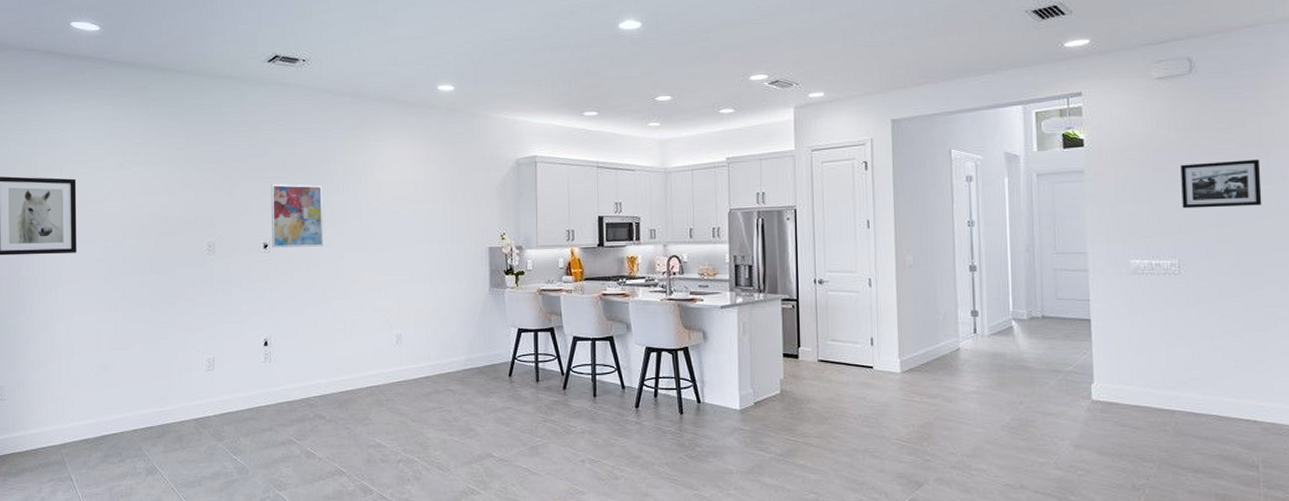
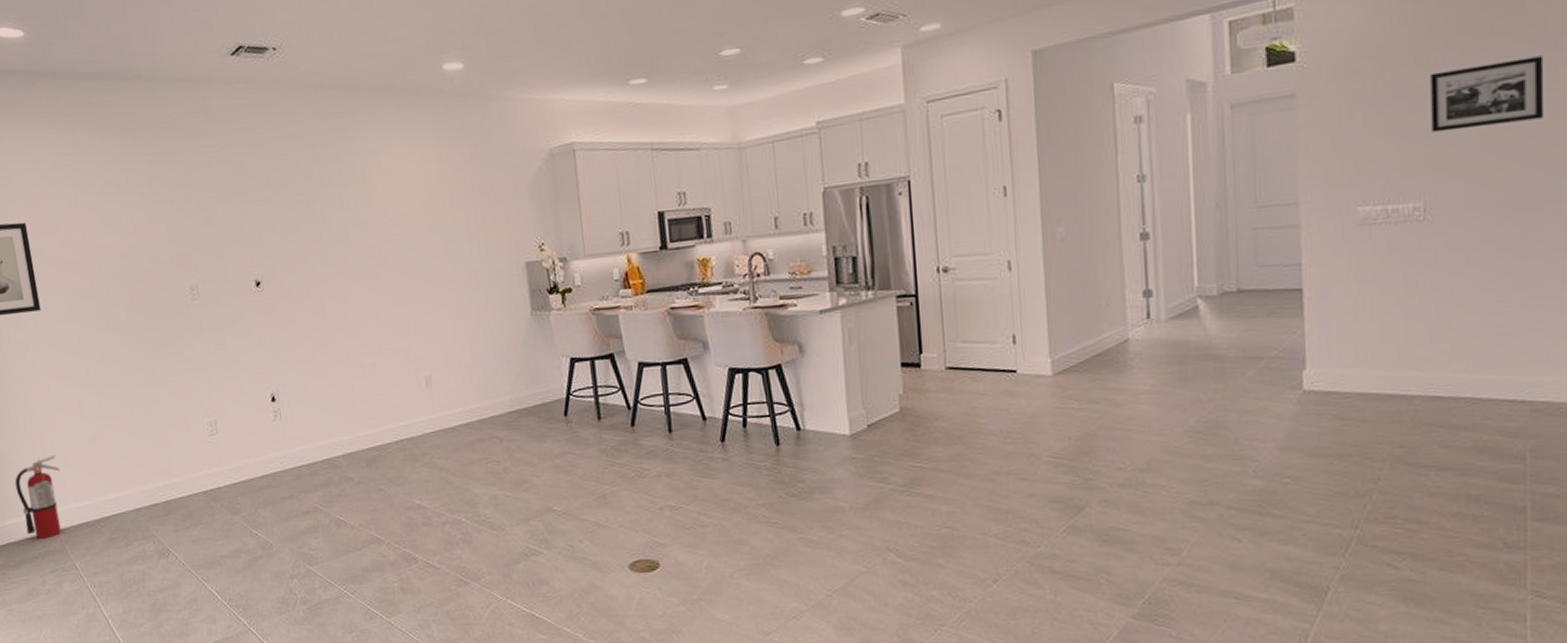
fire extinguisher: none [29,378,71,451] -> present [14,455,62,540]
wall art: present [270,184,323,248] -> none [254,204,326,285]

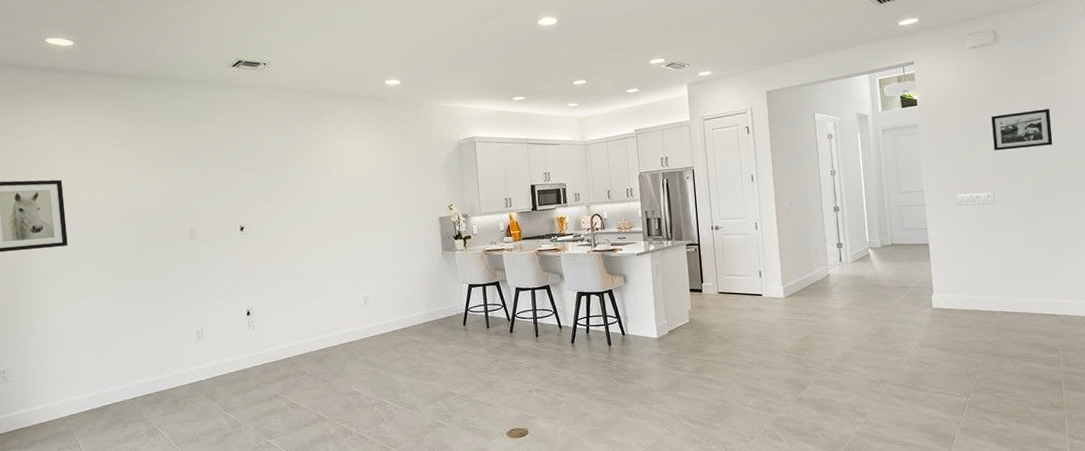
fire extinguisher: present [14,455,62,540] -> none [33,357,72,424]

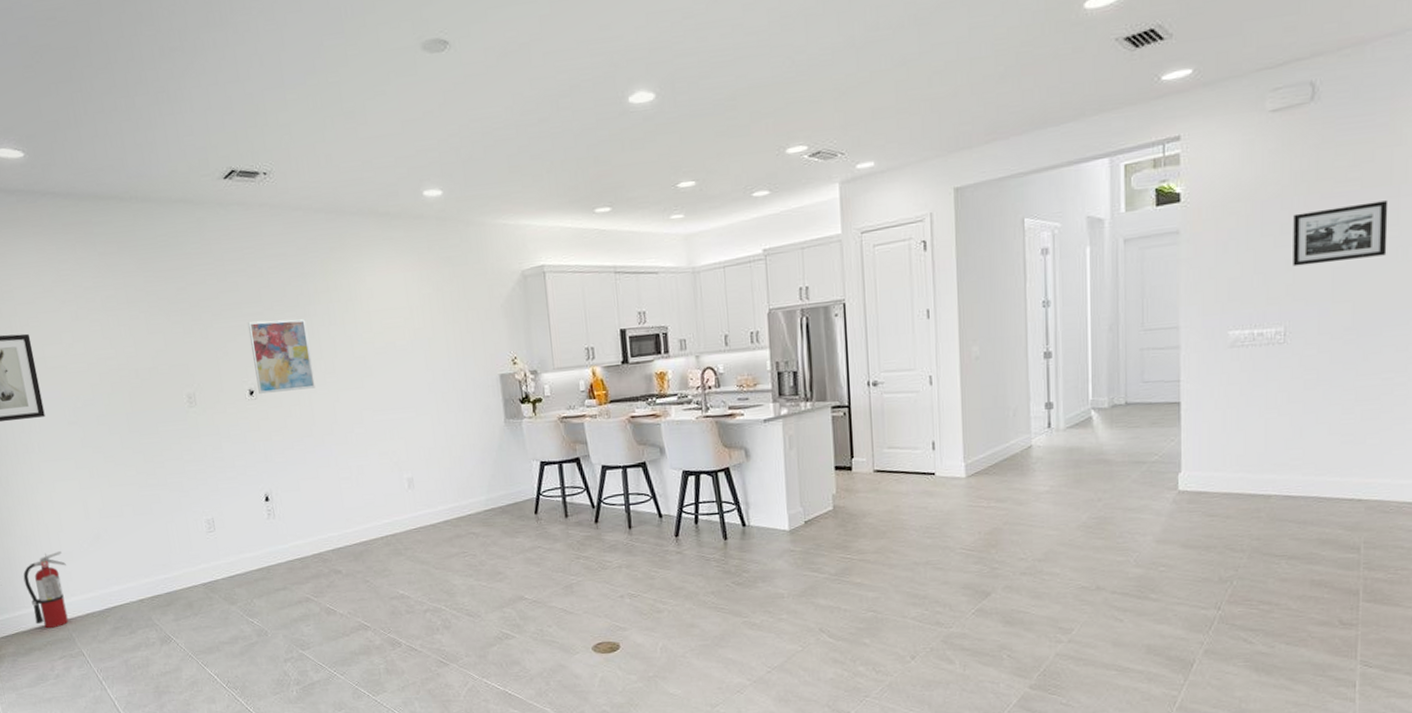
fire extinguisher: none [33,357,72,424] -> present [23,551,69,629]
wall art: none [242,172,294,230] -> present [247,319,315,394]

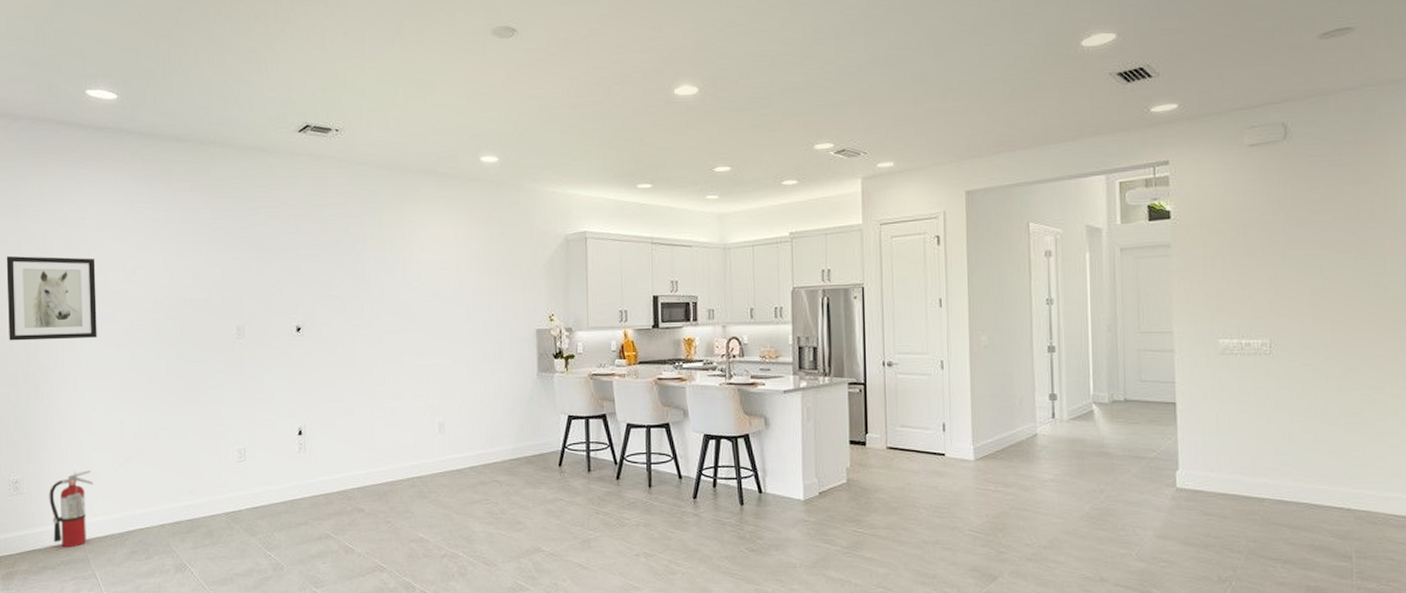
wall art: present [247,319,315,394] -> none [303,263,360,331]
picture frame: present [1293,200,1389,267] -> none [1273,232,1360,285]

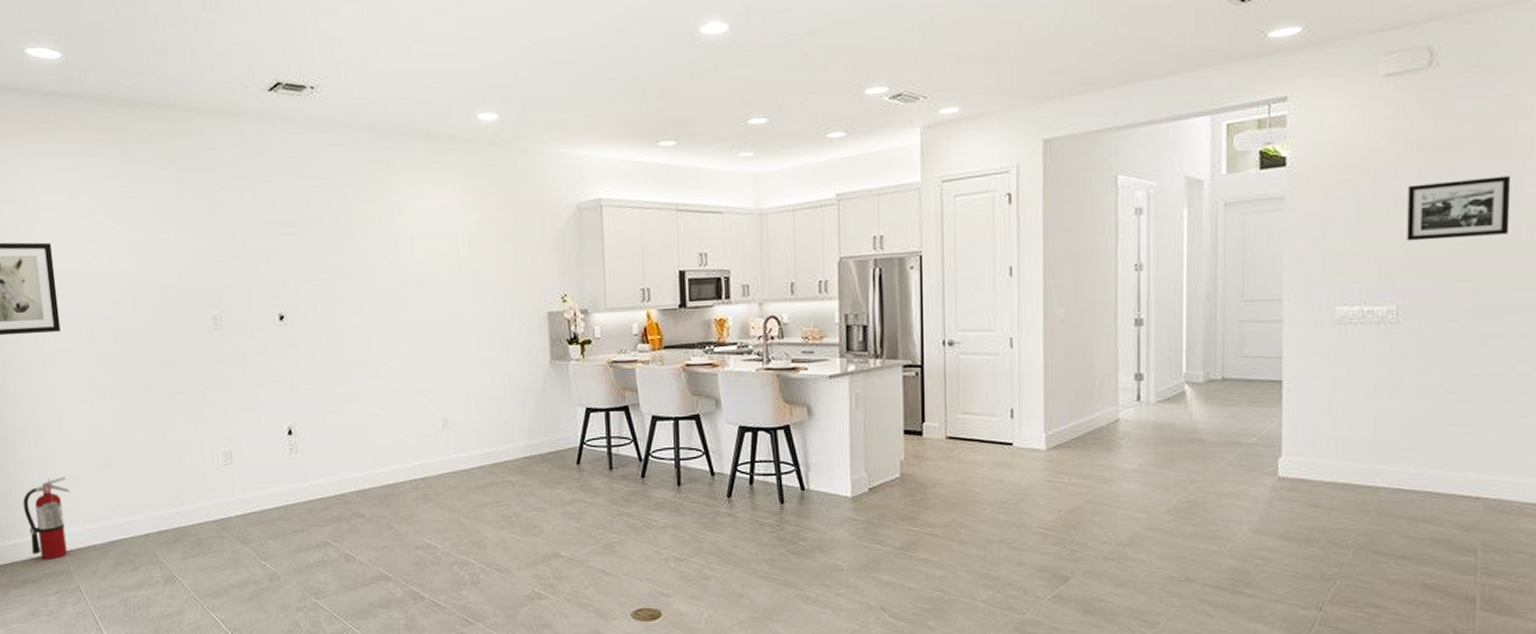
picture frame: none [1273,232,1360,285] -> present [1407,176,1511,241]

